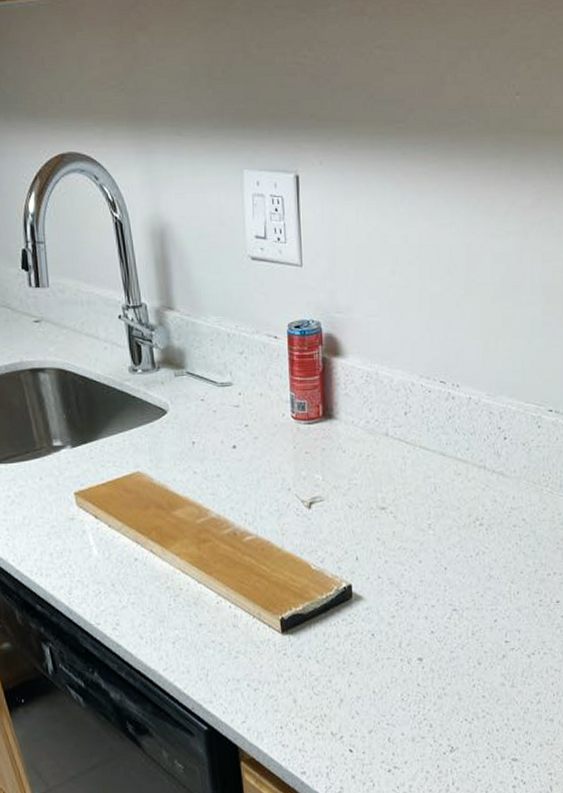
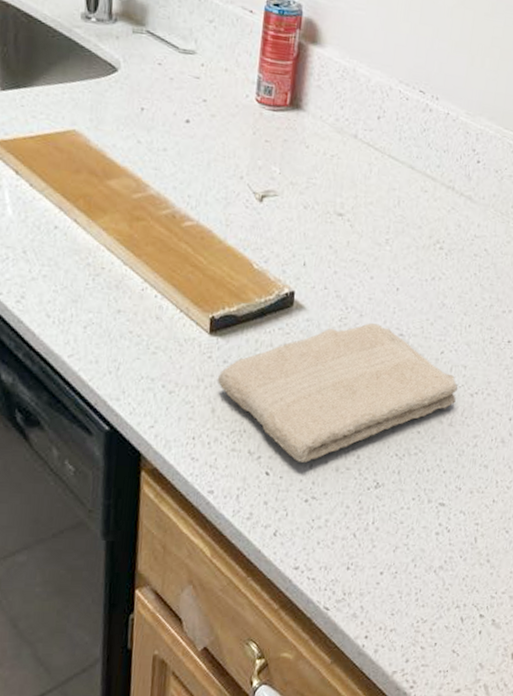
washcloth: none [294,603,515,737] -> present [217,323,459,463]

